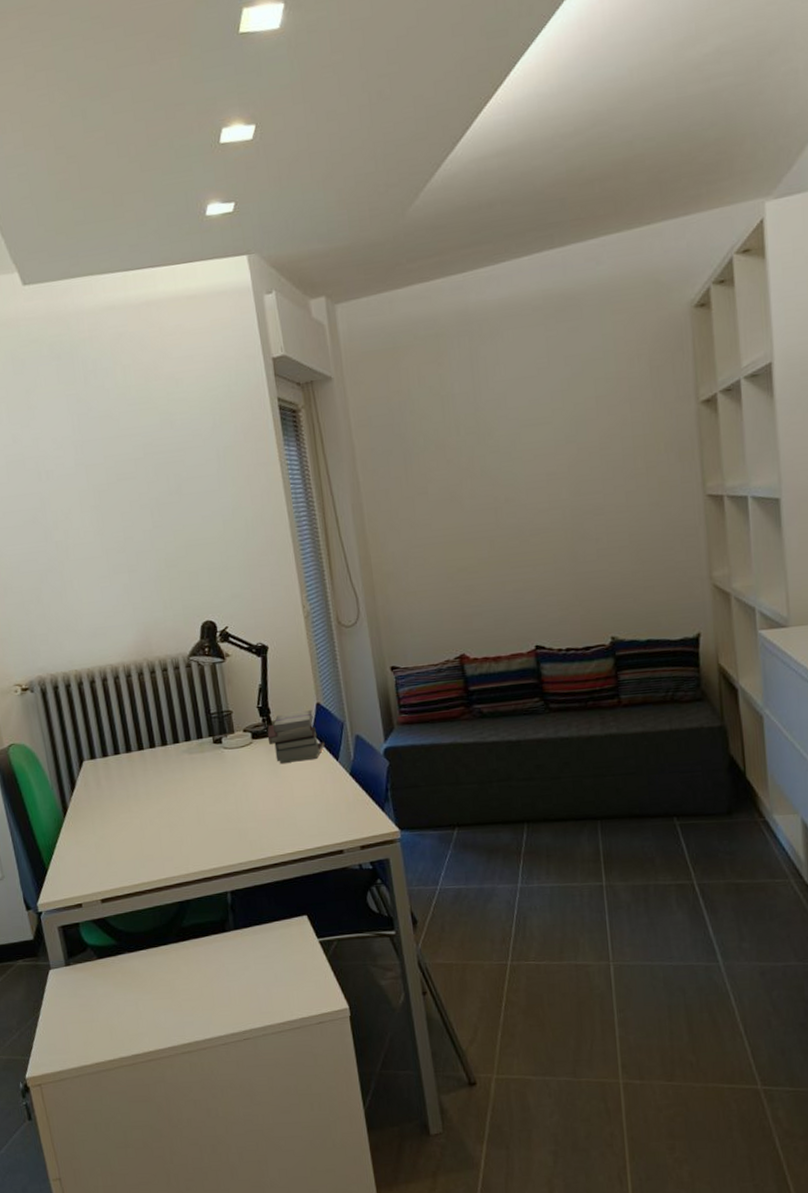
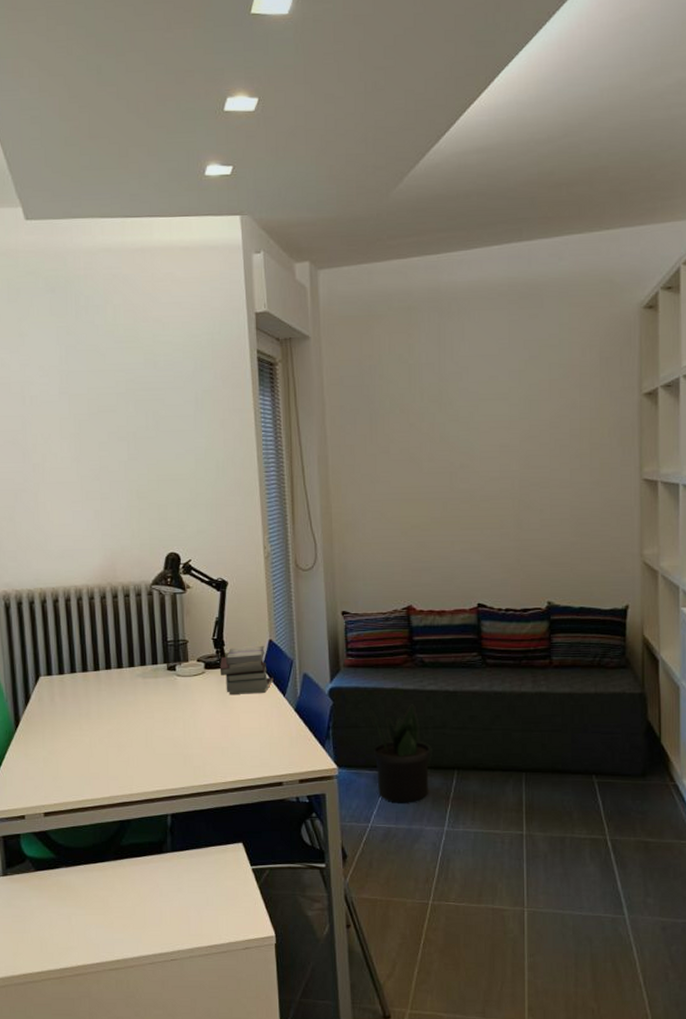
planter: none [429,759,499,862] -> present [370,705,431,802]

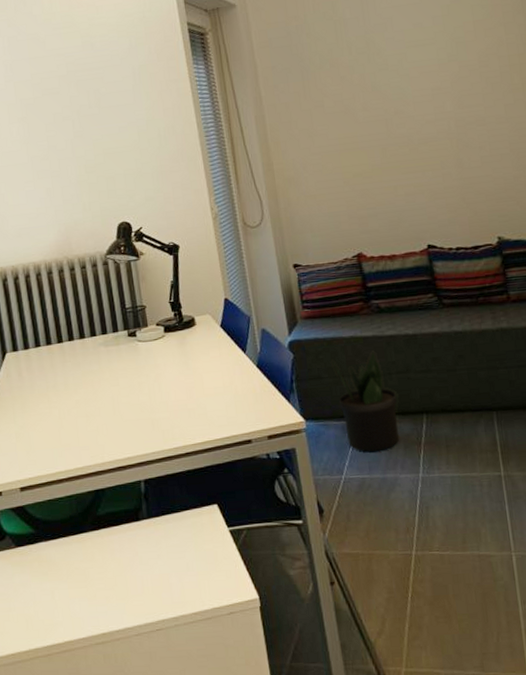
books: present [219,646,274,694] -> none [179,305,233,356]

